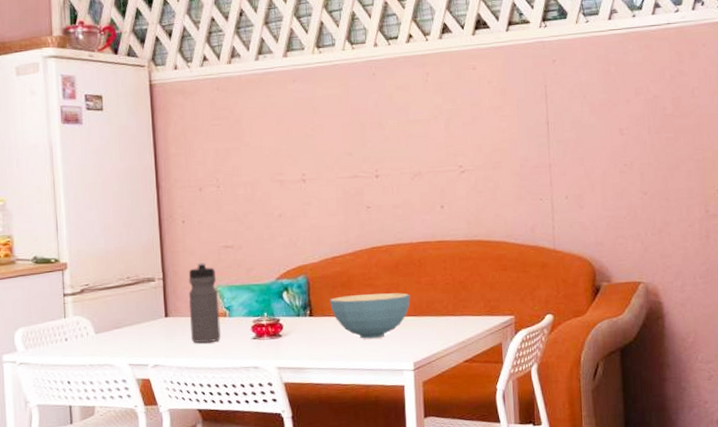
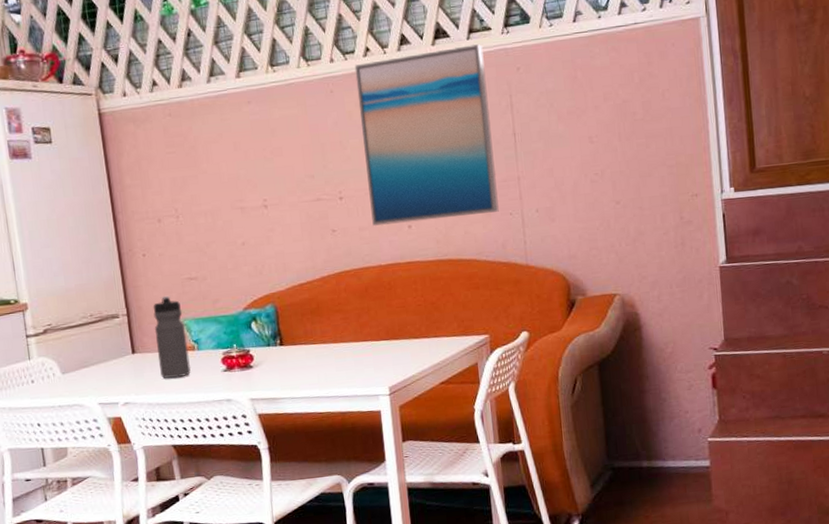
cereal bowl: present [330,293,410,339] -> none [300,317,382,366]
wall art: none [397,36,530,205] -> present [354,44,499,227]

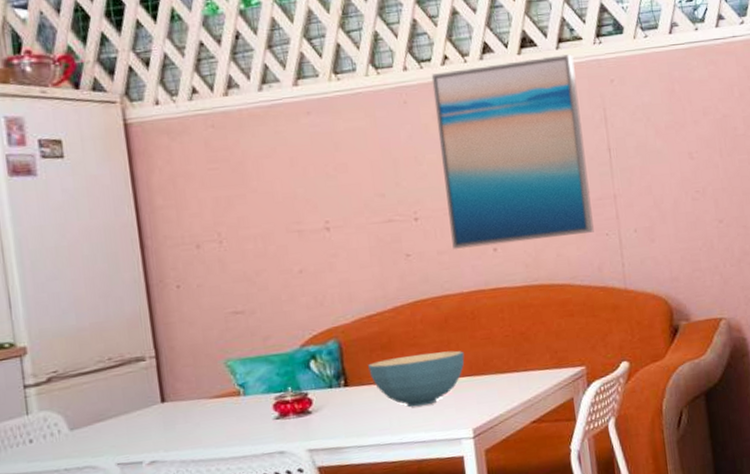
water bottle: present [153,295,191,378] -> none [188,333,236,430]
cereal bowl: none [300,317,382,366] -> present [368,350,465,407]

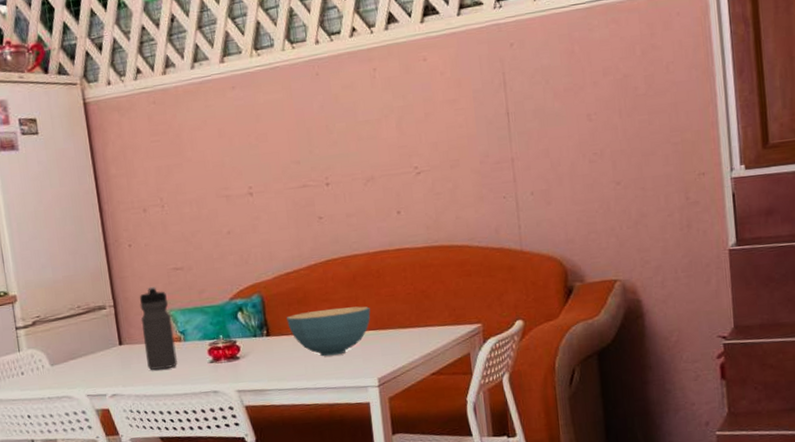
water bottle: none [188,333,236,430] -> present [139,286,178,370]
wall art: present [431,54,594,250] -> none [340,20,492,213]

